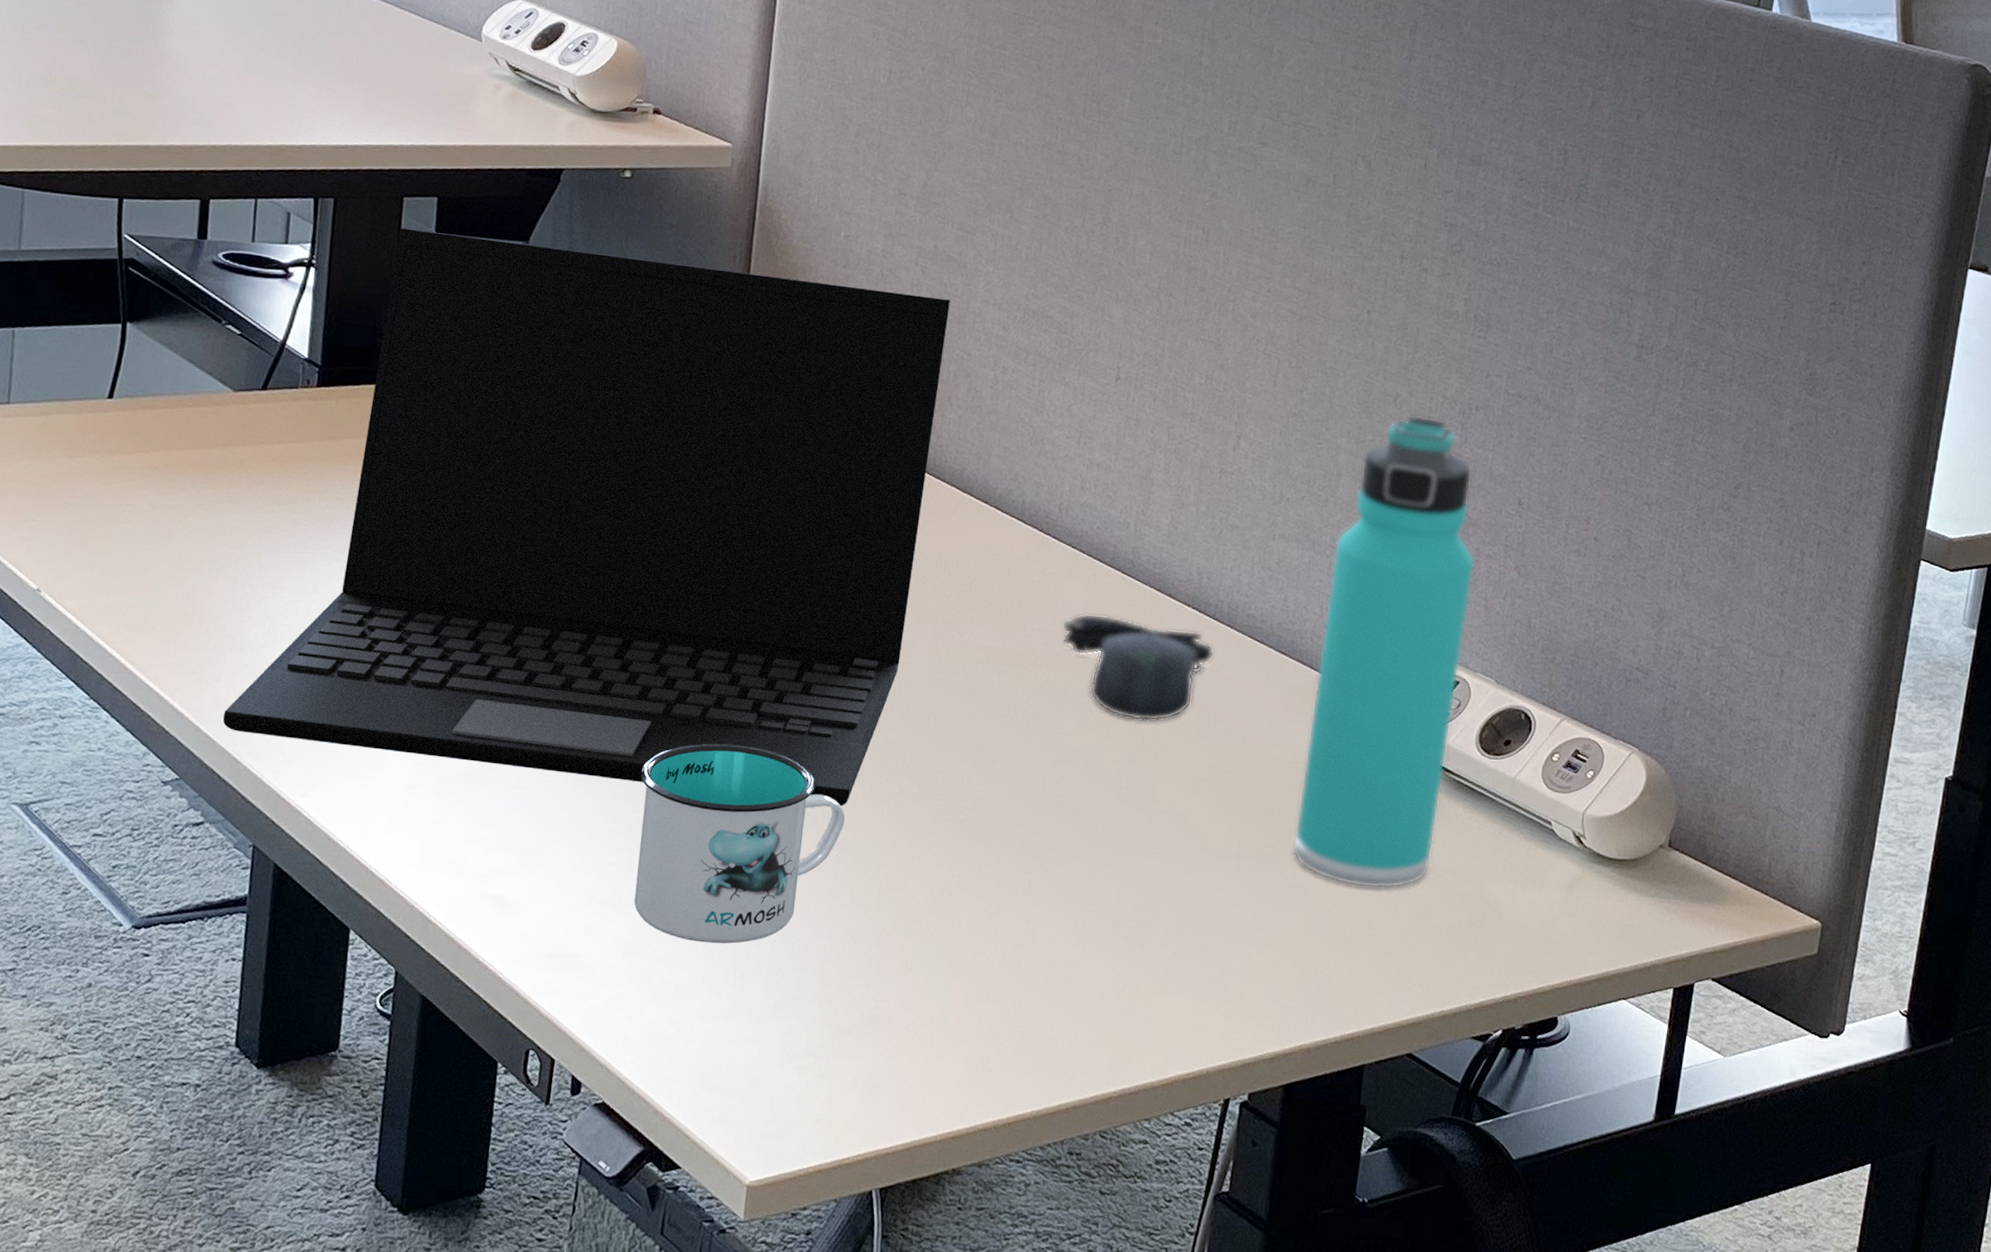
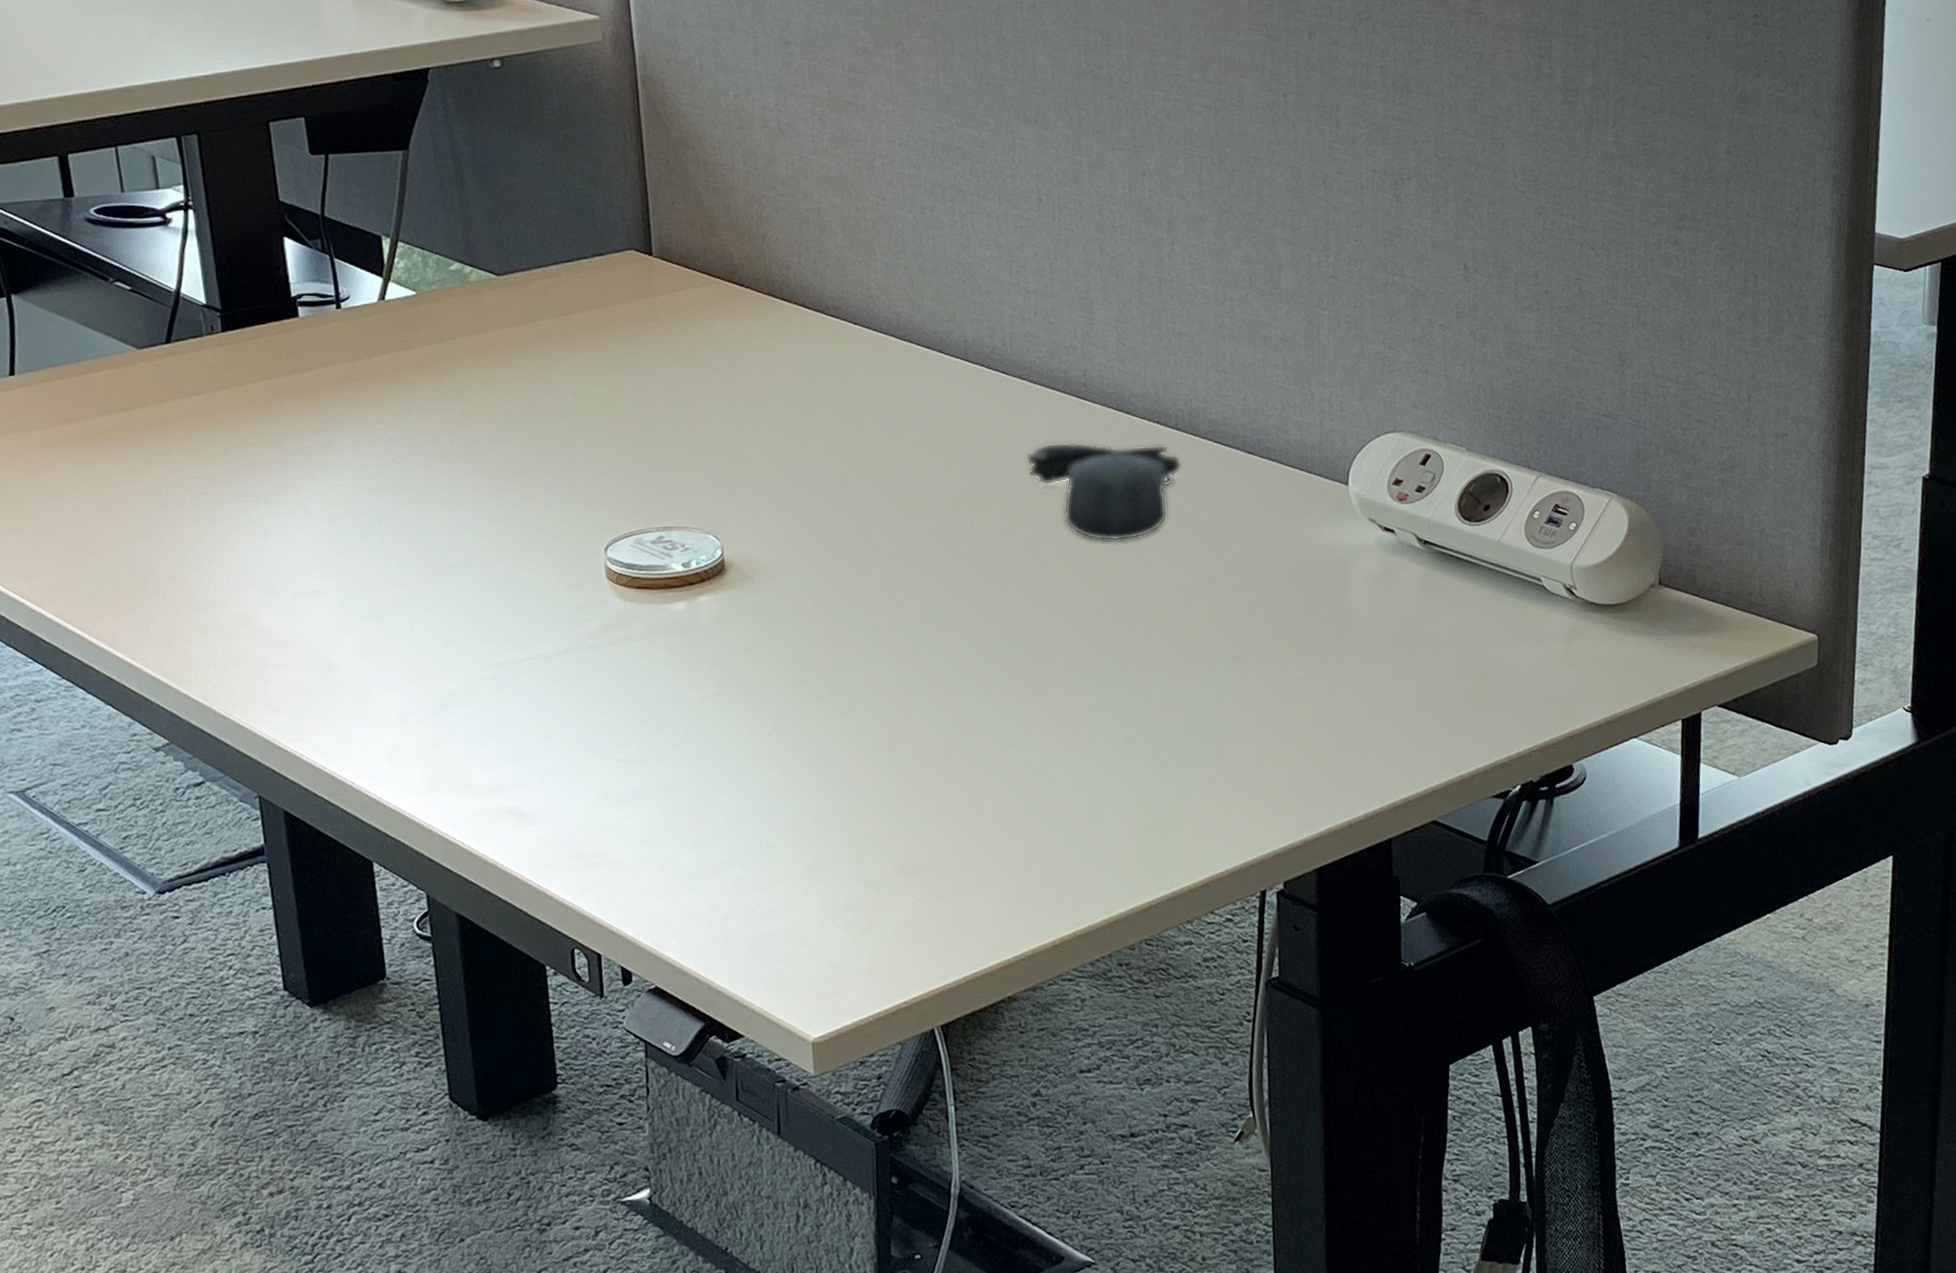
laptop: present [222,228,950,806] -> none [199,145,869,689]
mug: present [634,743,845,944] -> none [630,625,843,822]
thermos bottle: present [1292,414,1475,889] -> none [1286,193,1430,670]

